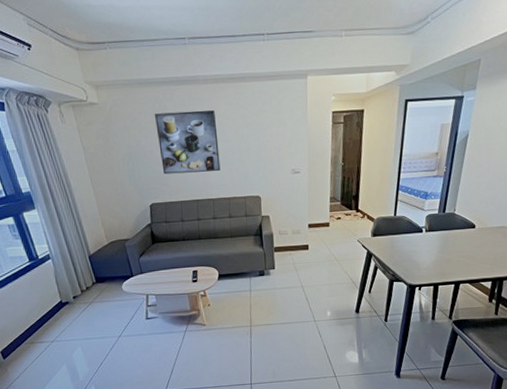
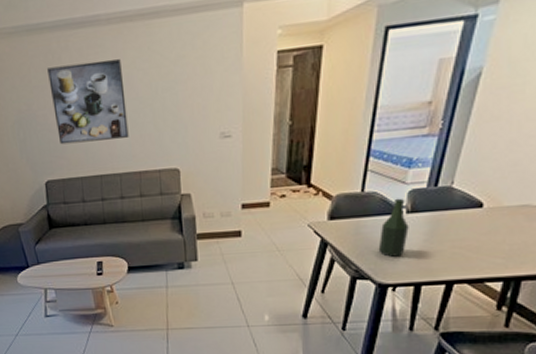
bottle: none [407,221,428,264] -> present [378,198,409,257]

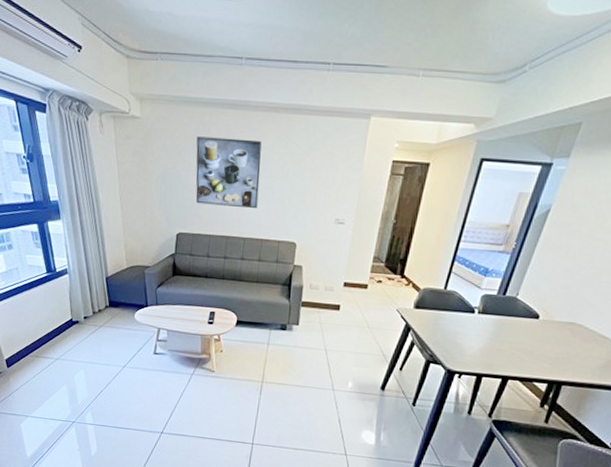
bottle: present [378,198,409,257] -> none [451,299,479,349]

